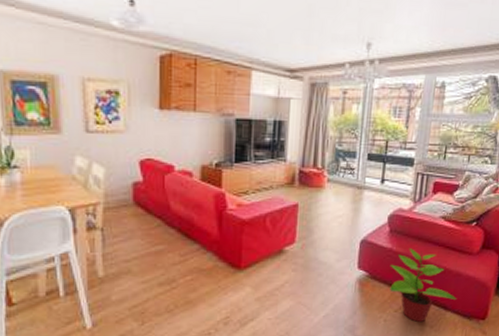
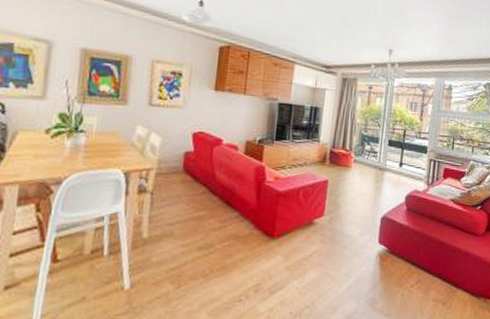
potted plant: present [389,247,456,323] -> none [406,226,466,299]

